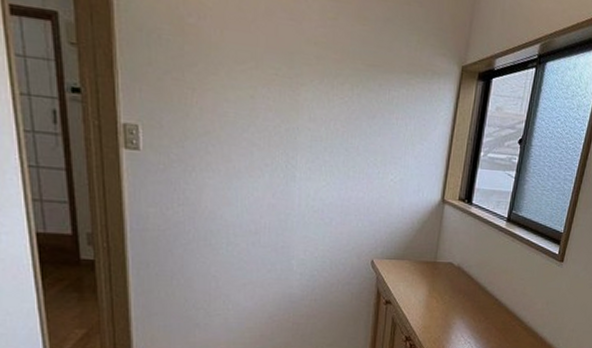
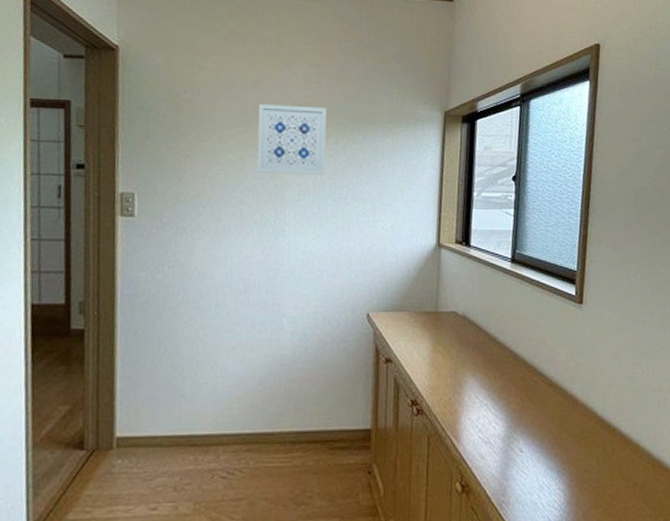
wall art: none [268,38,344,122] -> present [257,104,327,175]

